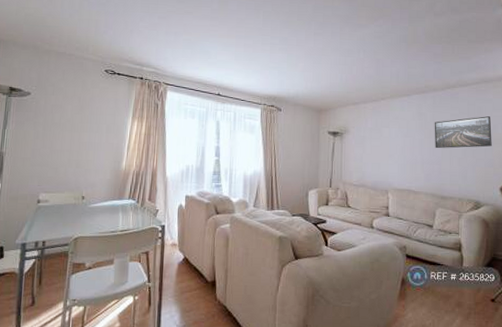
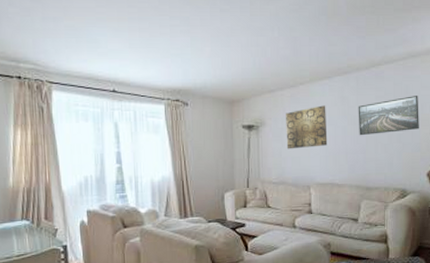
wall art: none [367,119,406,156] -> present [286,105,328,150]

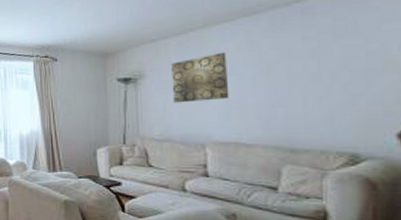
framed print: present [358,96,419,136] -> none [274,32,380,86]

